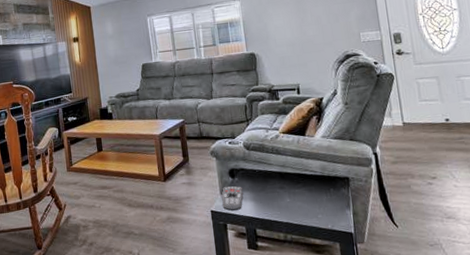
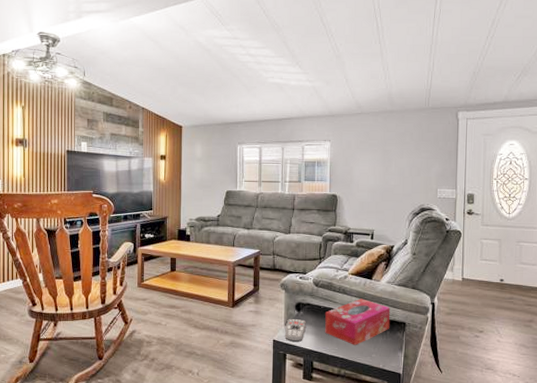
tissue box: none [261,157,333,207] -> present [325,298,391,345]

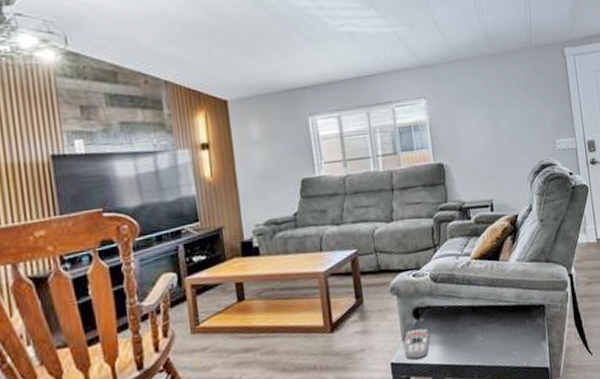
tissue box: present [325,298,391,345] -> none [450,286,528,346]

